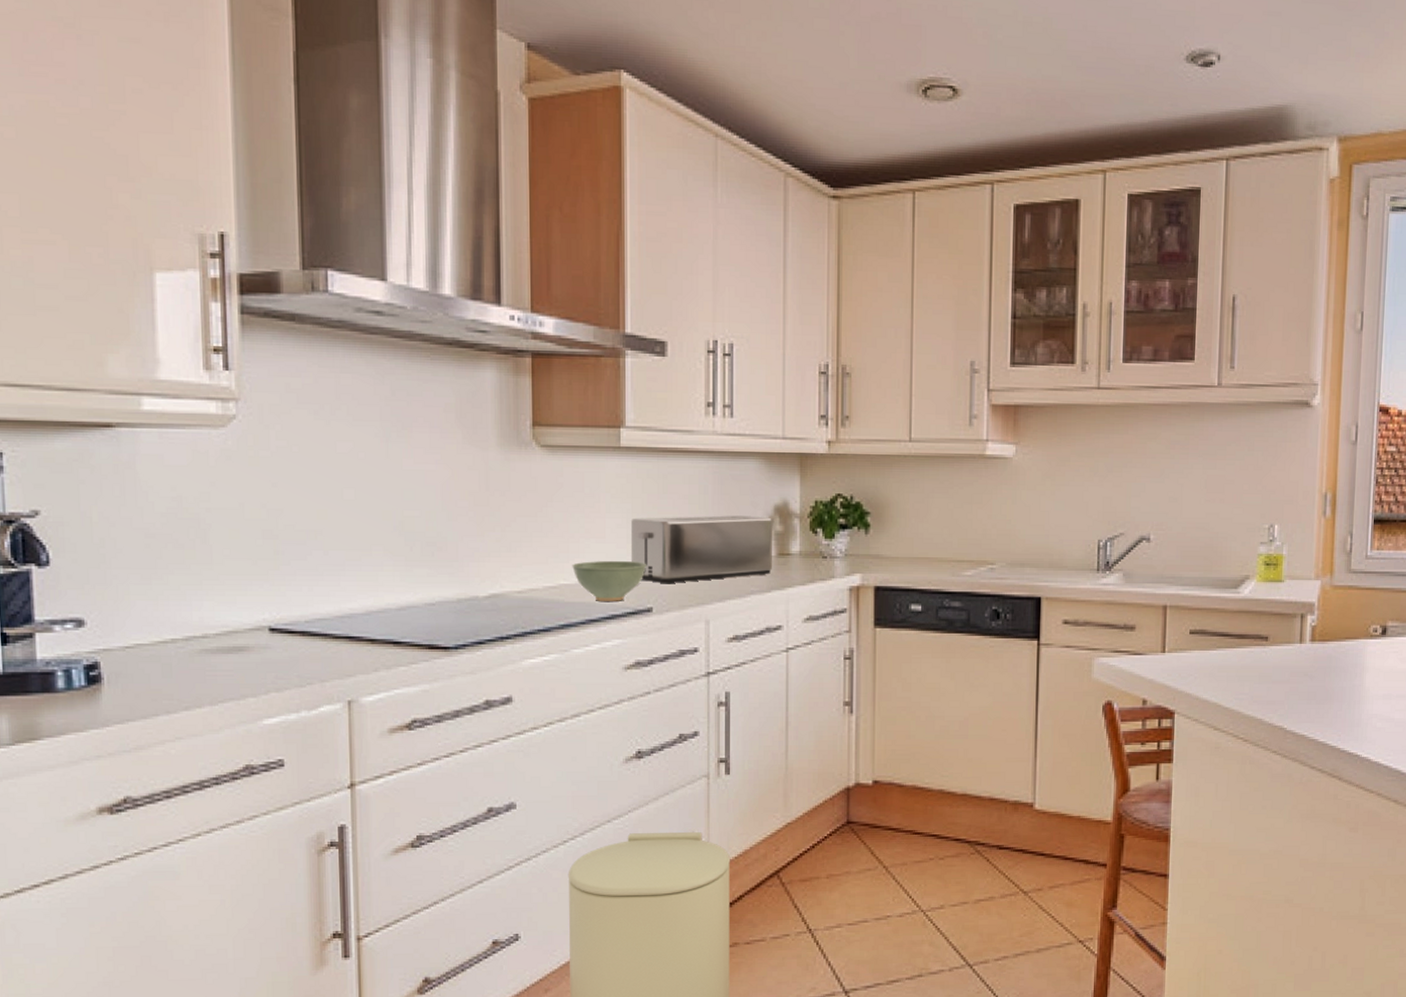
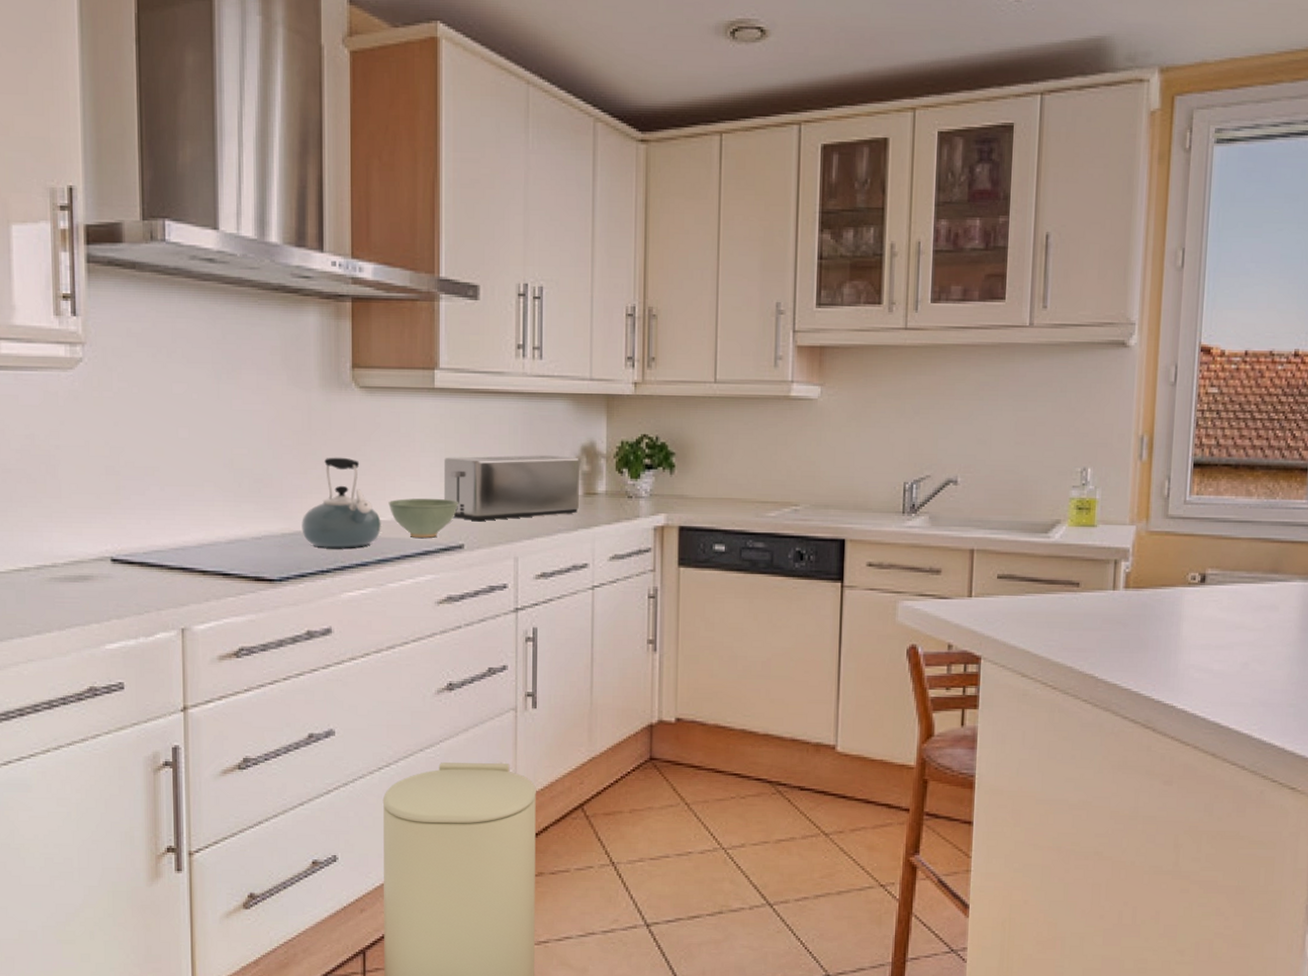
kettle: none [479,518,565,613] -> present [302,457,381,548]

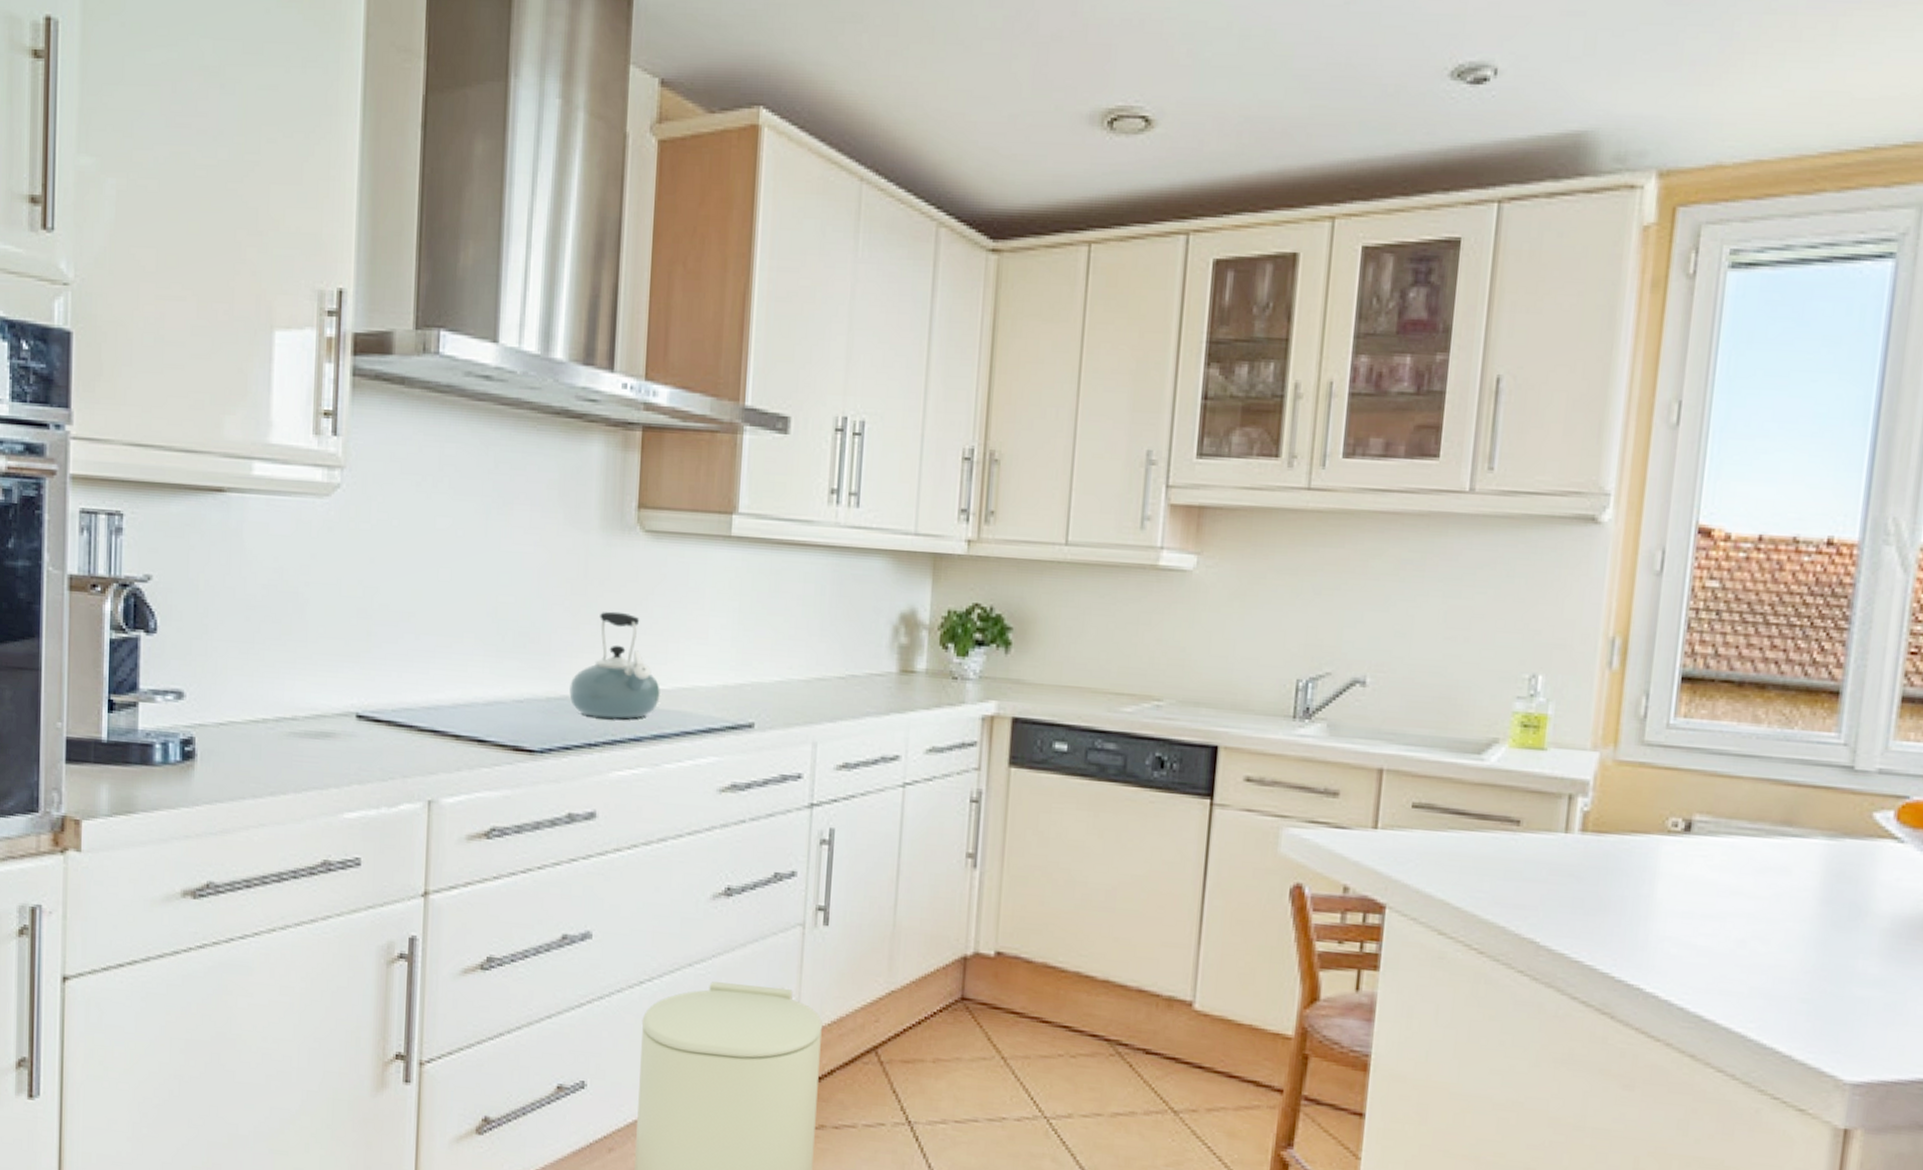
bowl: present [388,498,459,538] -> none [670,664,752,713]
toaster: present [443,455,580,522] -> none [734,618,898,698]

